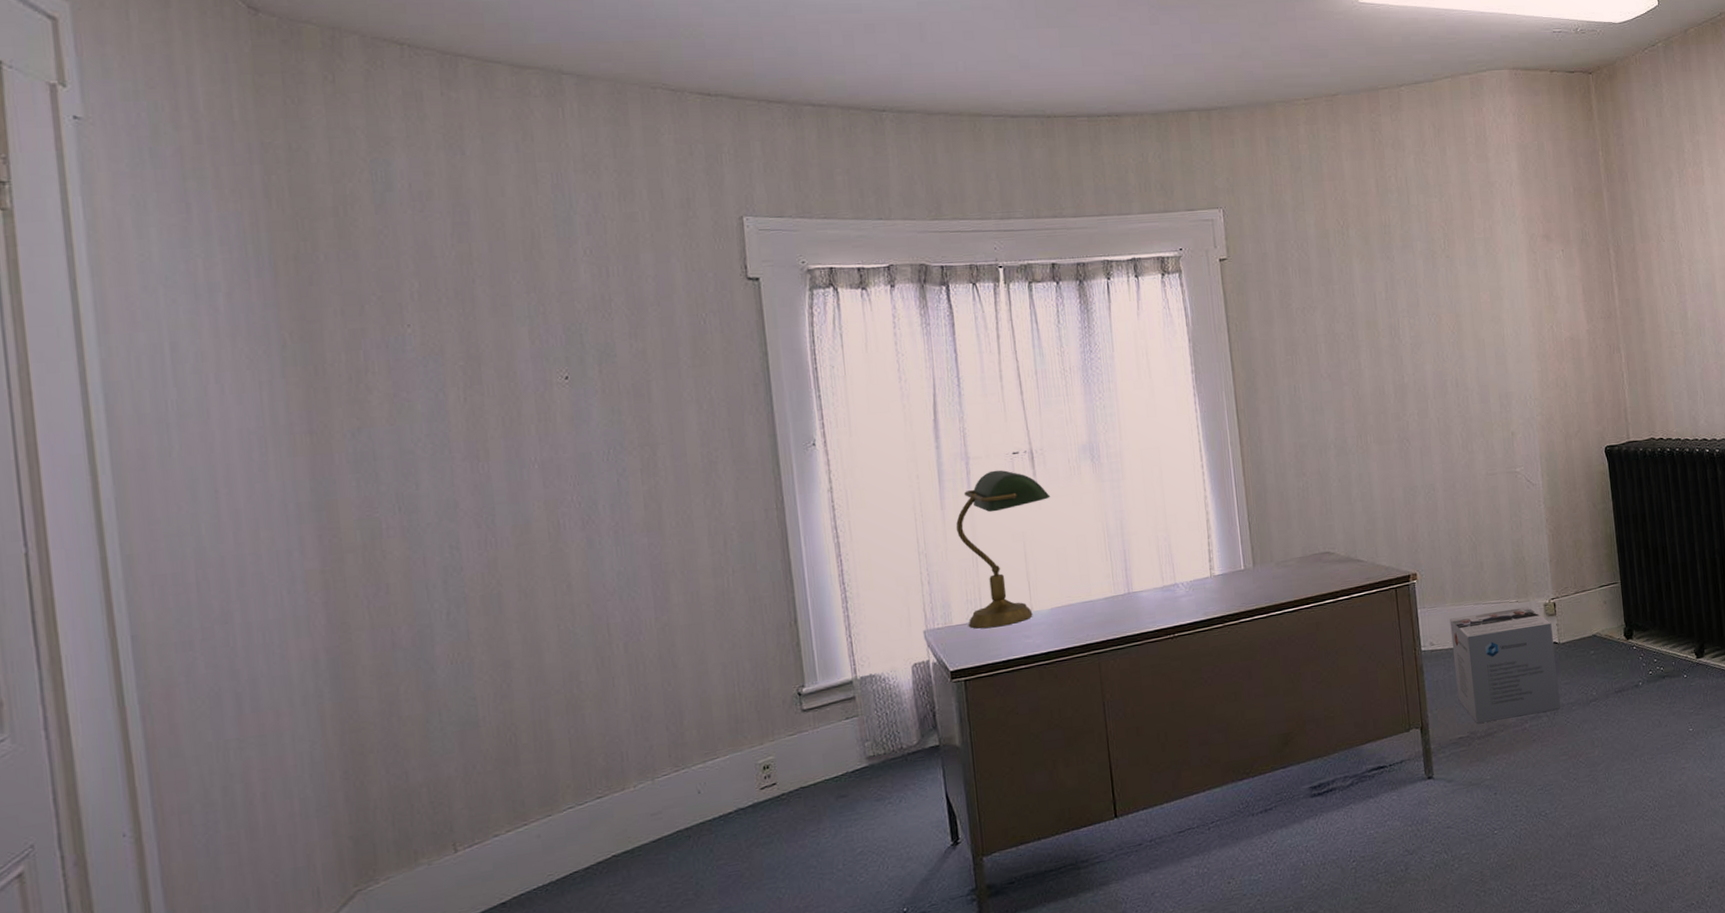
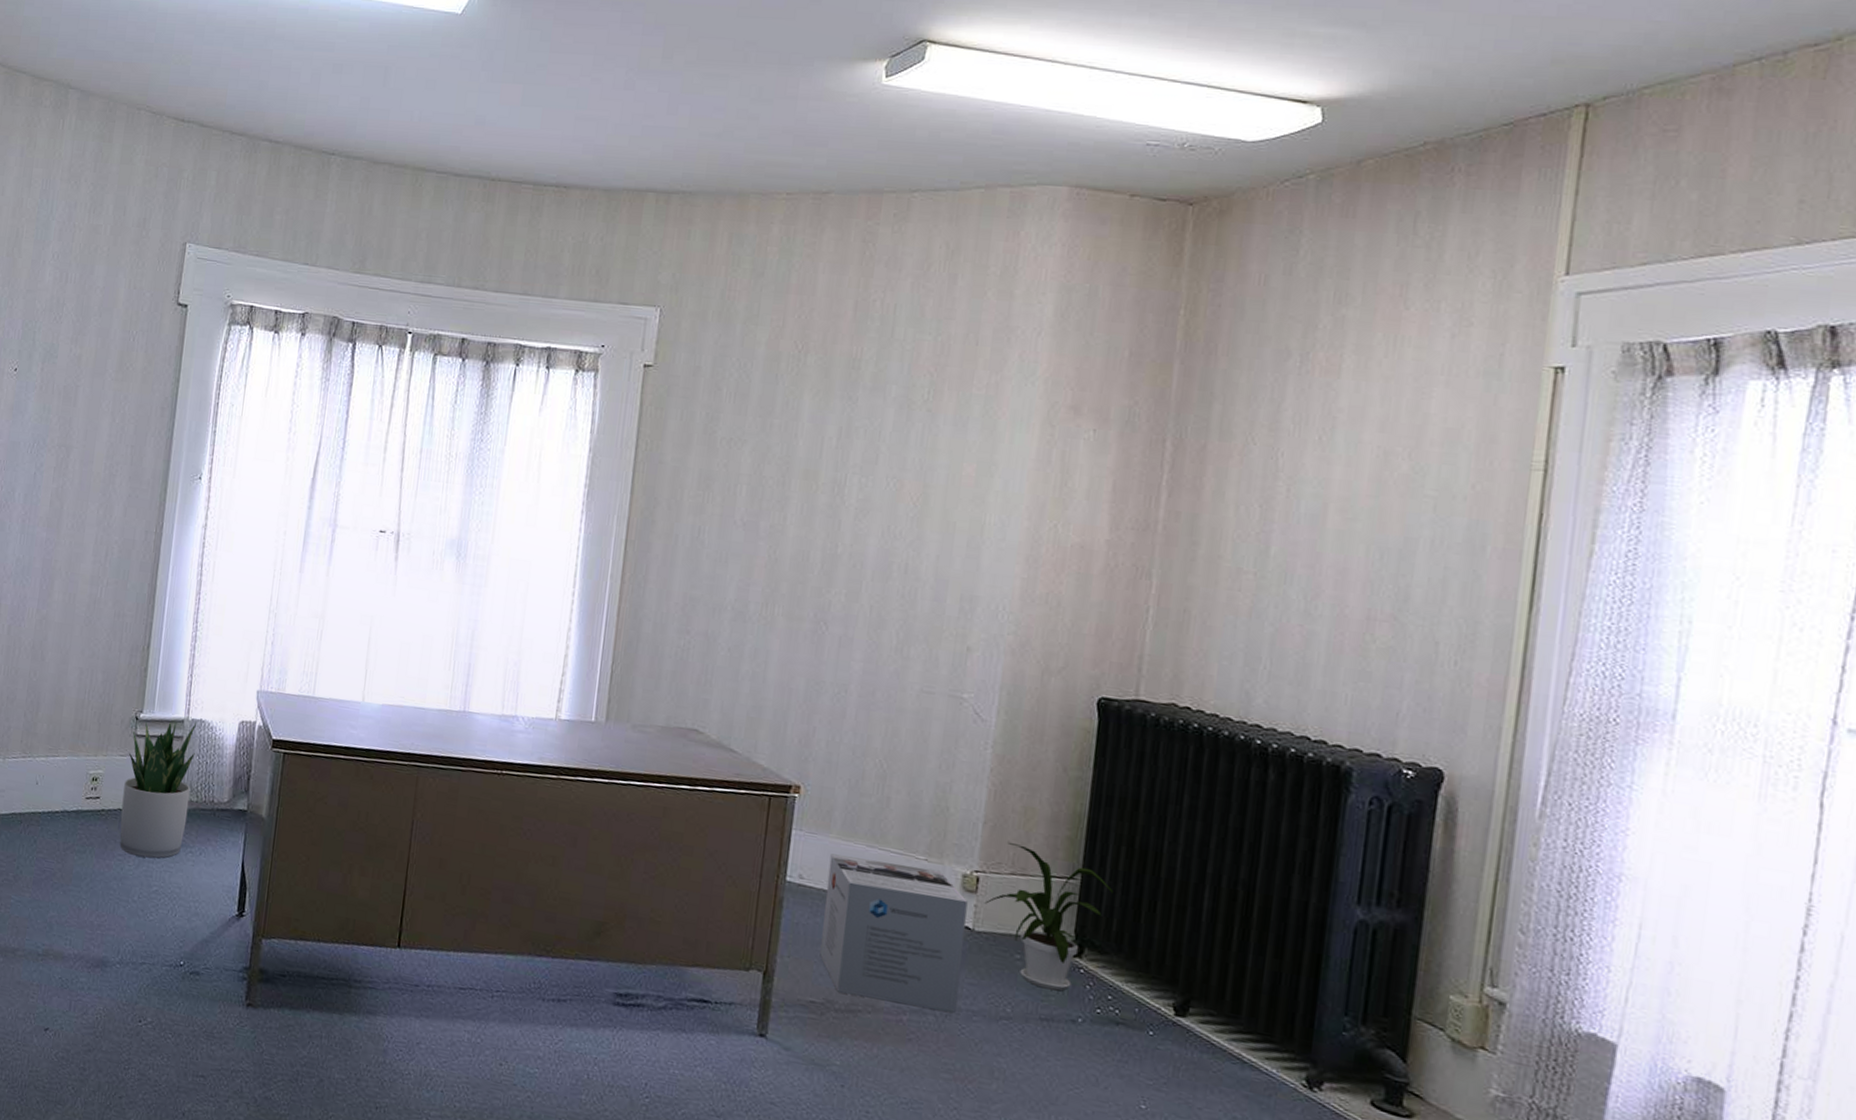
planter: none [797,678,879,827] -> present [119,722,198,859]
desk lamp: present [956,470,1051,629] -> none [299,544,407,710]
house plant: none [1562,569,1642,670] -> present [984,841,1113,991]

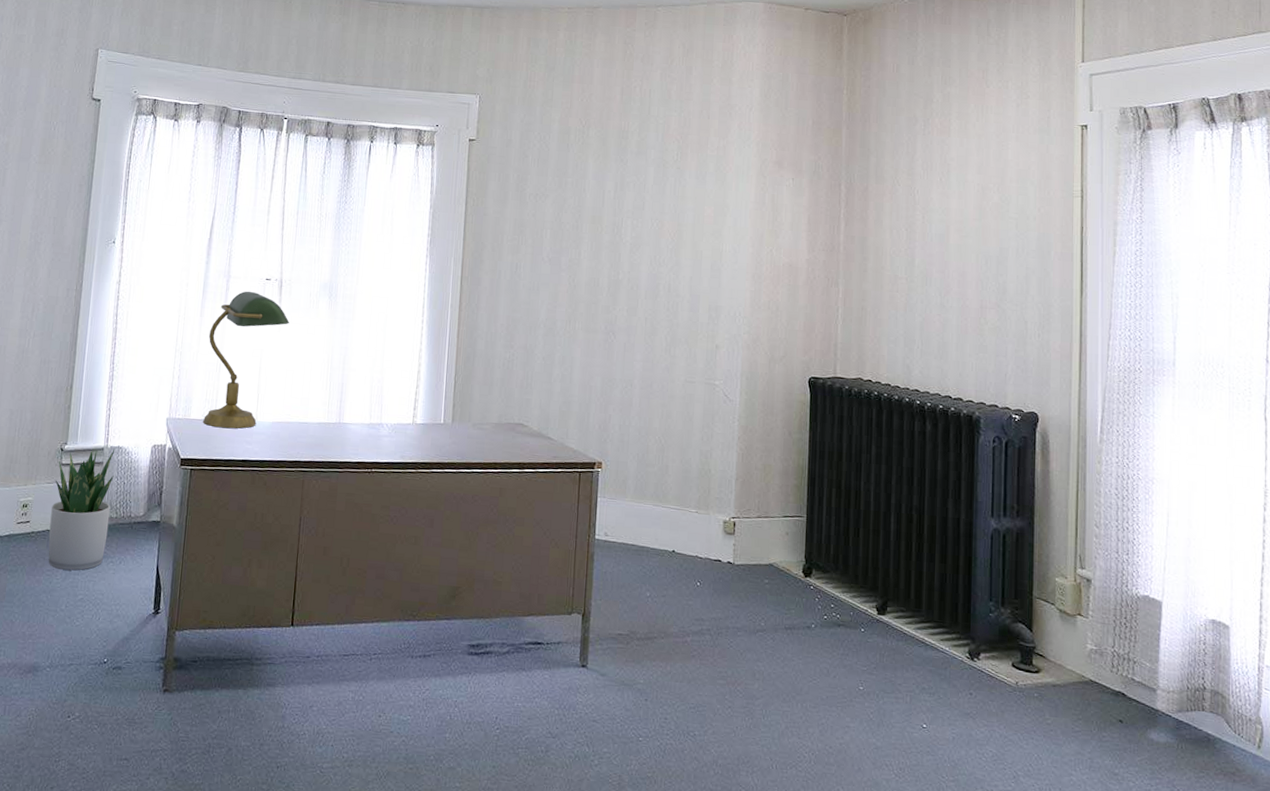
desk lamp: none [299,544,407,710] -> present [202,291,290,429]
cardboard box: present [820,853,968,1013] -> none [623,514,728,631]
house plant: present [984,841,1113,991] -> none [740,492,829,605]

